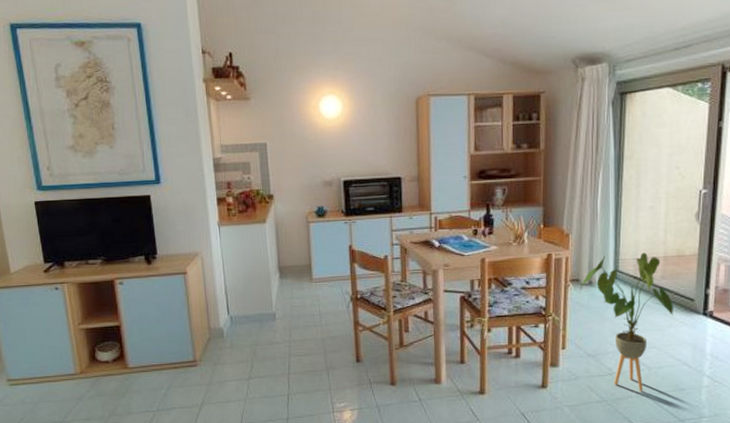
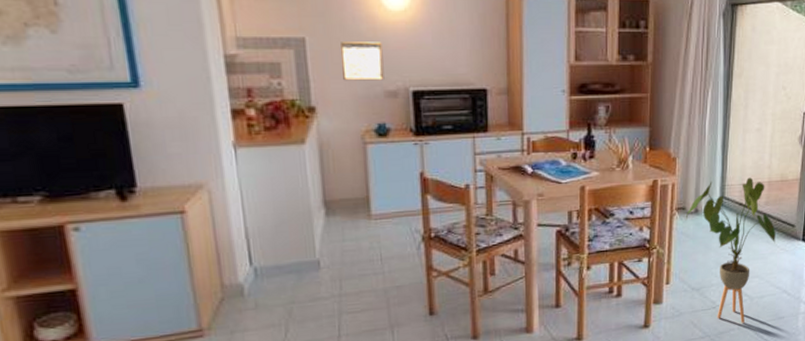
wall art: none [291,143,323,175] -> present [341,42,384,81]

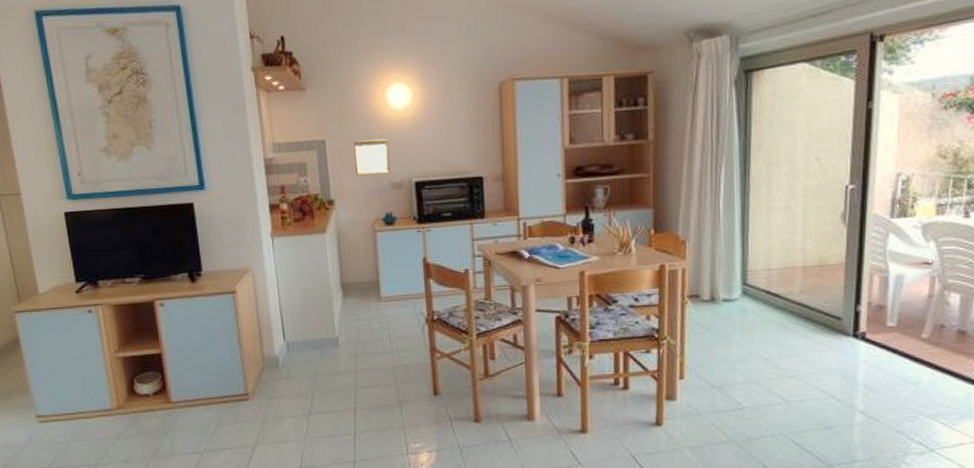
house plant: present [685,177,776,323] -> none [699,262,816,430]

